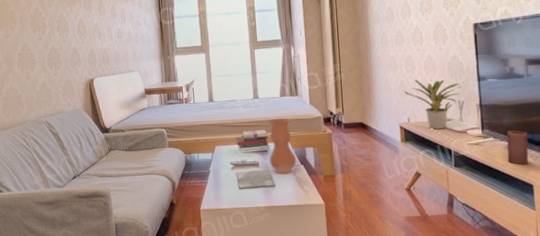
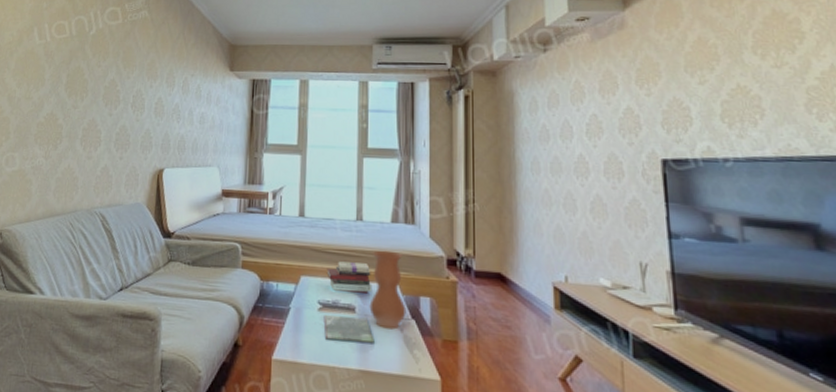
potted plant: present [404,80,461,130] -> none [561,225,644,300]
candle: present [507,130,529,165] -> none [713,317,749,372]

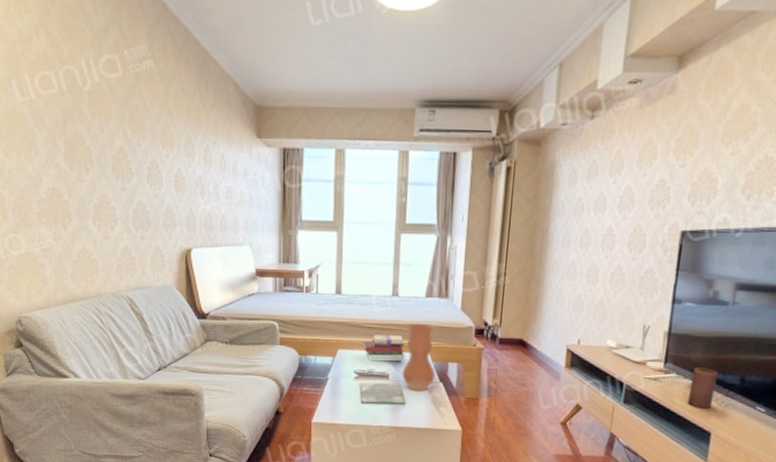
candle: none [713,317,749,372] -> present [687,367,718,409]

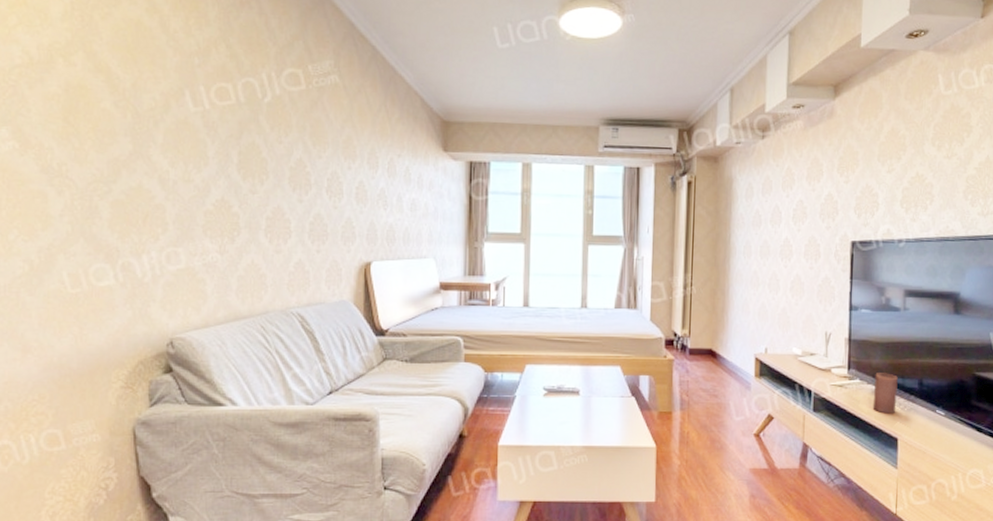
magazine: present [359,382,406,405] -> none [549,399,597,422]
books: present [362,335,406,362] -> none [551,348,596,376]
vase: present [402,323,436,392] -> none [592,335,627,407]

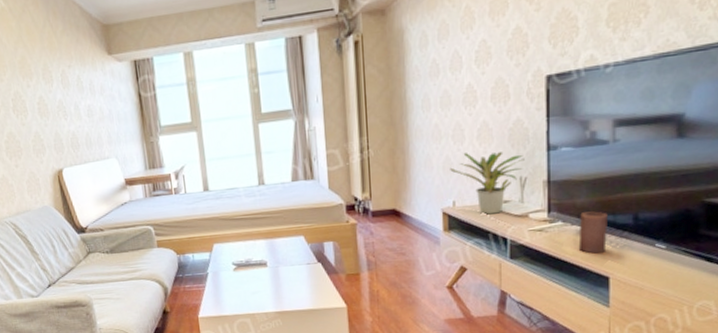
potted plant: none [765,302,830,365] -> present [450,152,525,215]

